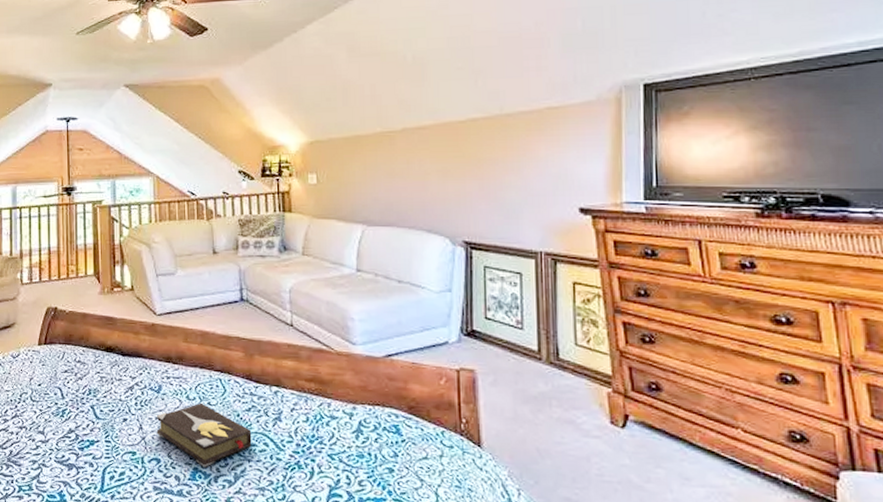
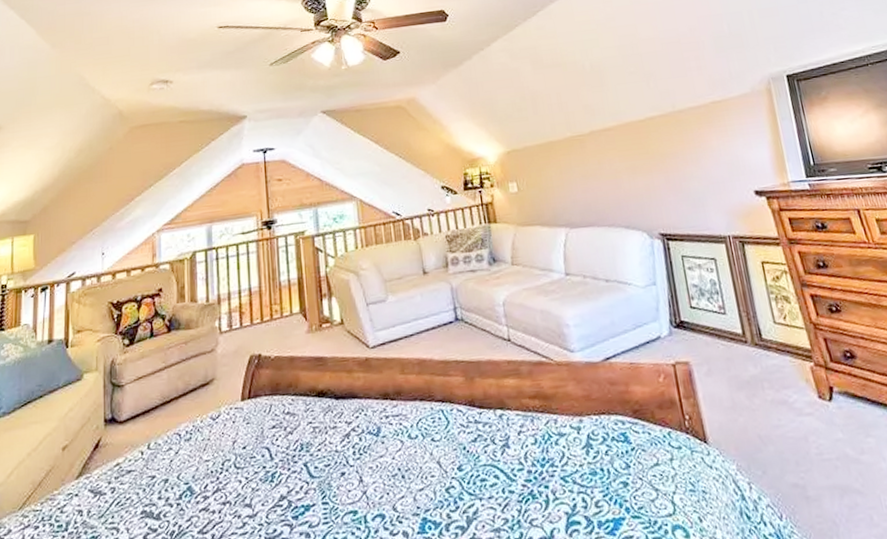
hardback book: present [156,402,252,467] -> none [377,440,482,515]

